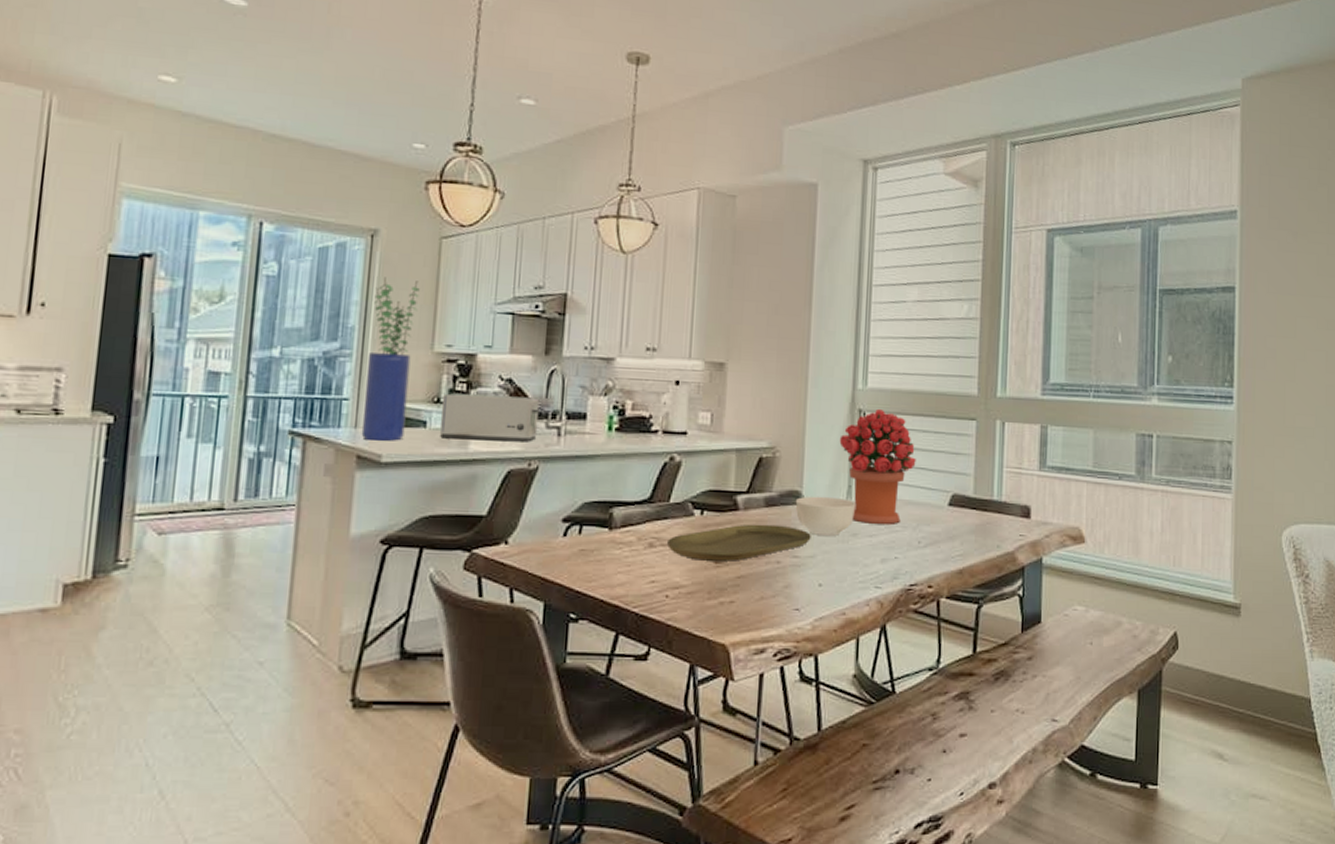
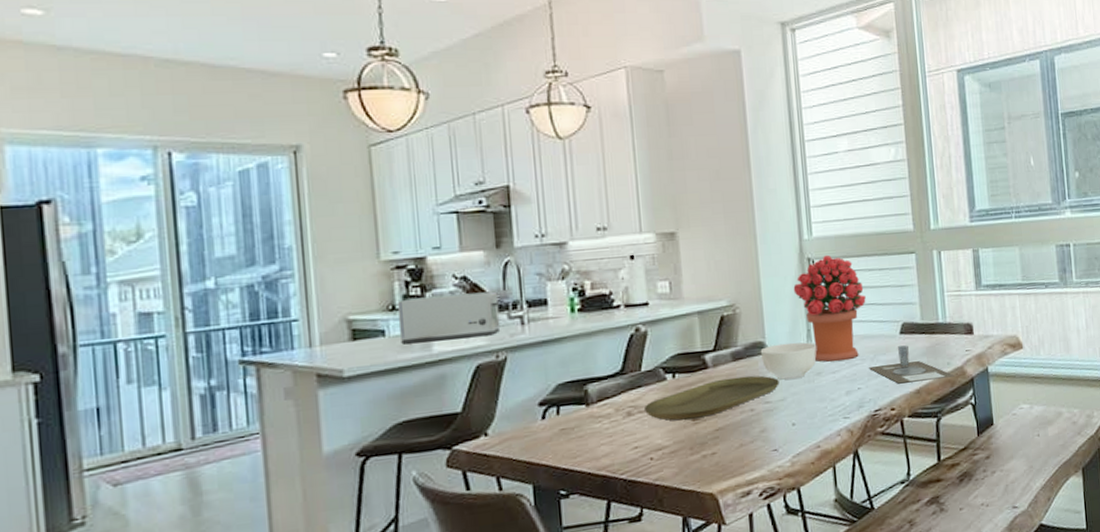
vase: present [361,277,420,441] -> none [307,192,363,358]
place setting: none [910,519,1003,562] -> present [869,345,954,384]

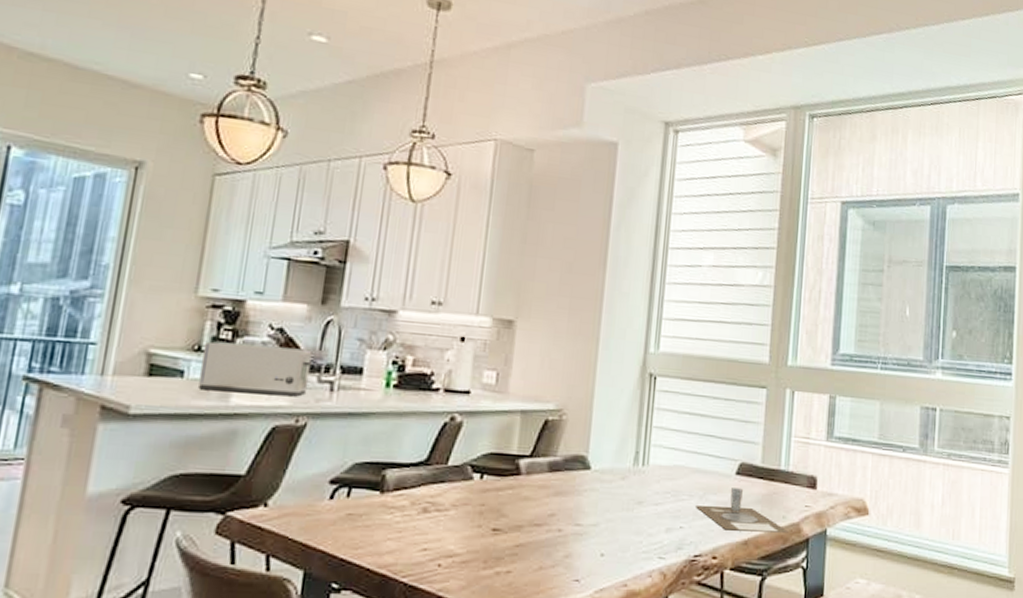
placemat: present [645,375,779,421] -> none [443,489,595,529]
bowl: present [760,342,817,380] -> none [580,461,643,505]
bouquet: present [793,254,866,362] -> none [628,373,705,493]

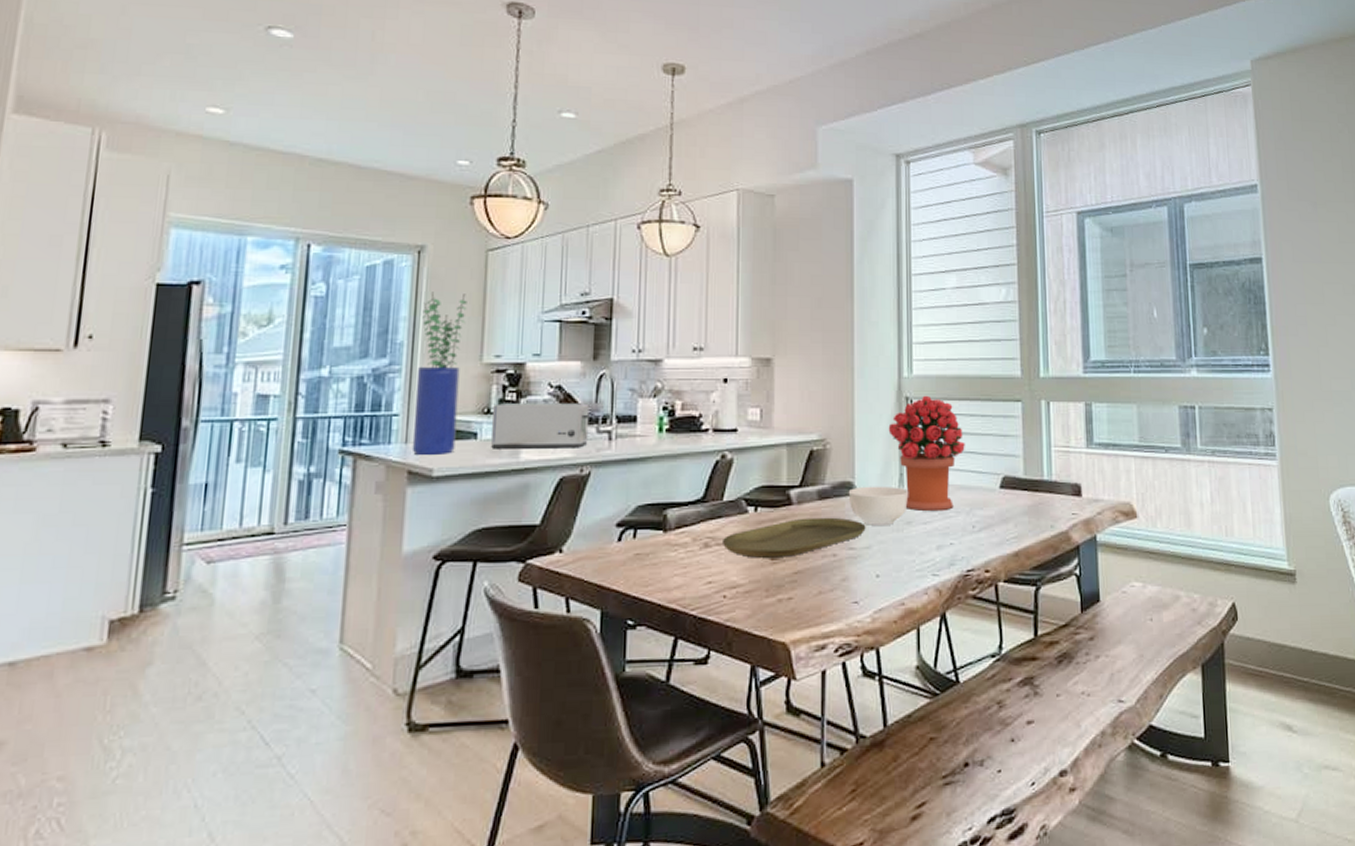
vase: none [107,213,186,391] -> present [411,292,467,455]
placemat: none [443,489,595,529] -> present [723,517,866,558]
bowl: none [580,461,643,505] -> present [848,486,909,527]
bouquet: none [628,373,705,493] -> present [888,395,965,511]
place setting: present [696,488,788,533] -> none [964,501,1058,543]

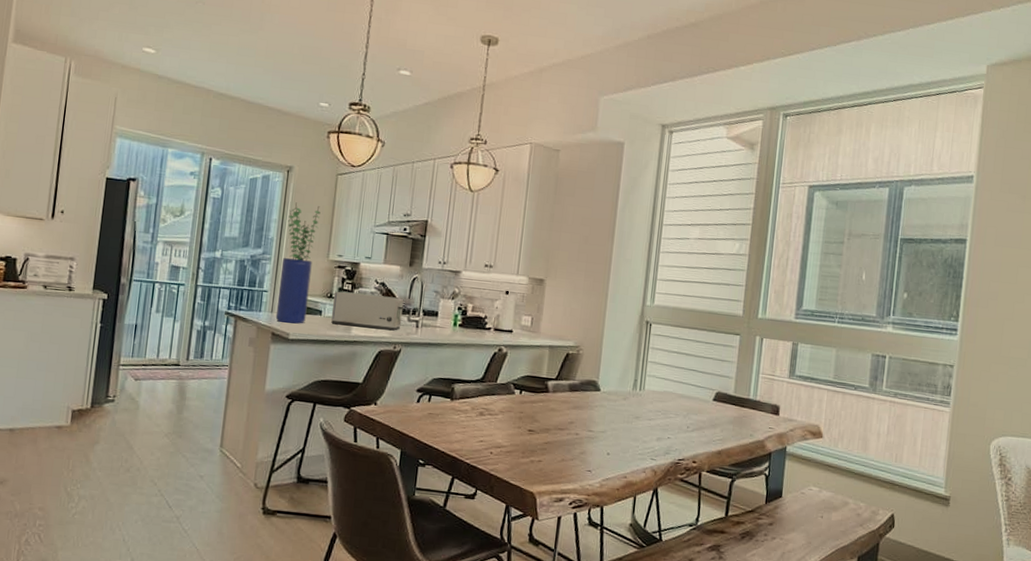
placemat: present [723,517,866,558] -> none [494,403,603,431]
bowl: present [848,486,909,527] -> none [592,385,640,418]
bouquet: present [888,395,965,511] -> none [629,321,689,412]

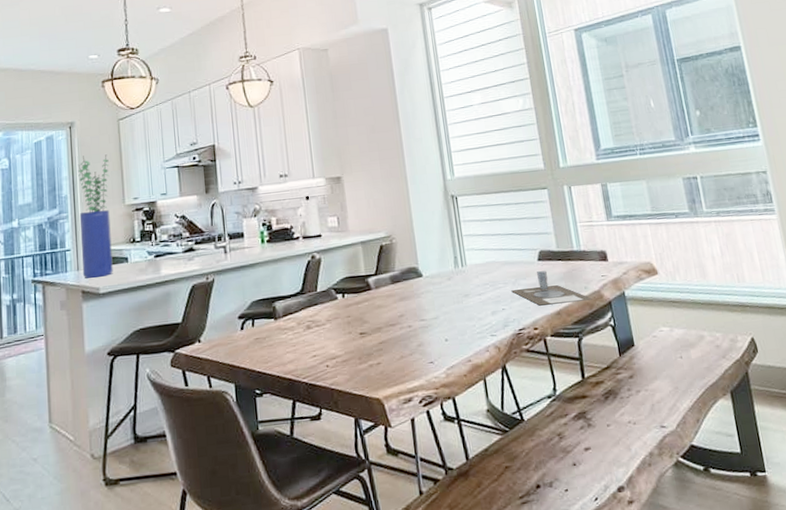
toaster: present [330,291,404,331] -> none [136,227,209,269]
place setting: none [681,410,755,448] -> present [511,271,592,306]

